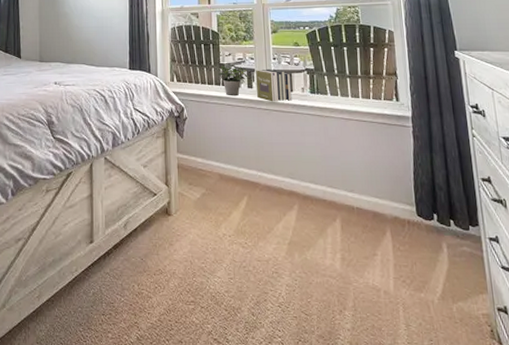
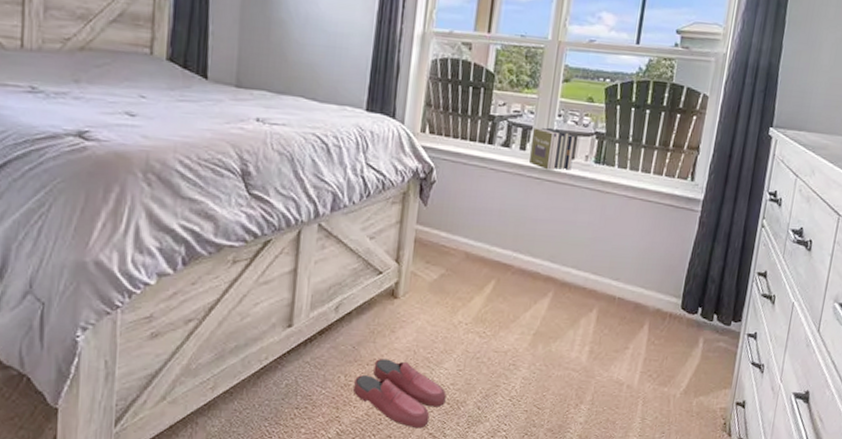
slippers: none [146,269,223,334] -> present [354,359,447,429]
potted plant: present [218,65,249,96] -> none [485,118,524,159]

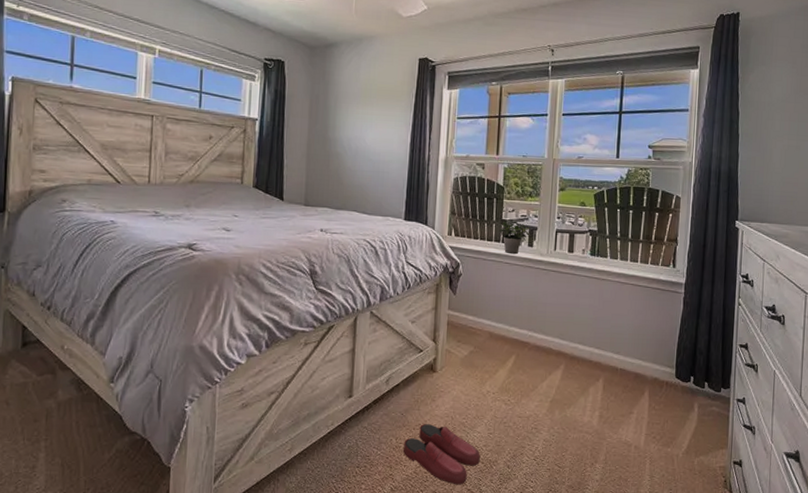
potted plant: none [485,118,524,159] -> present [499,222,531,255]
books: present [529,127,576,170] -> none [537,227,573,263]

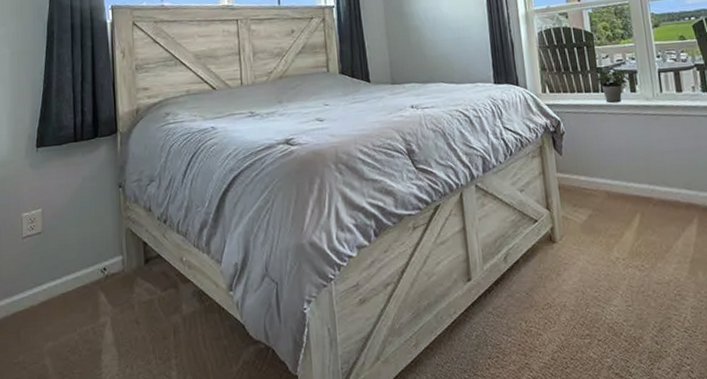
slippers: present [403,424,480,485] -> none [535,302,623,370]

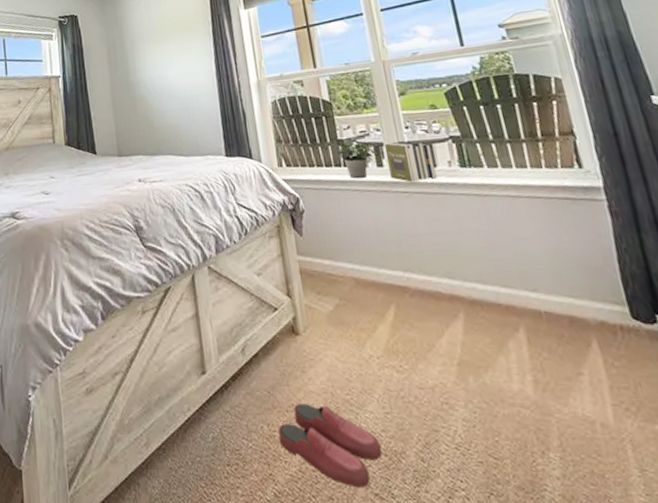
slippers: none [535,302,623,370] -> present [278,404,382,488]
books: none [638,68,682,106] -> present [385,140,437,183]

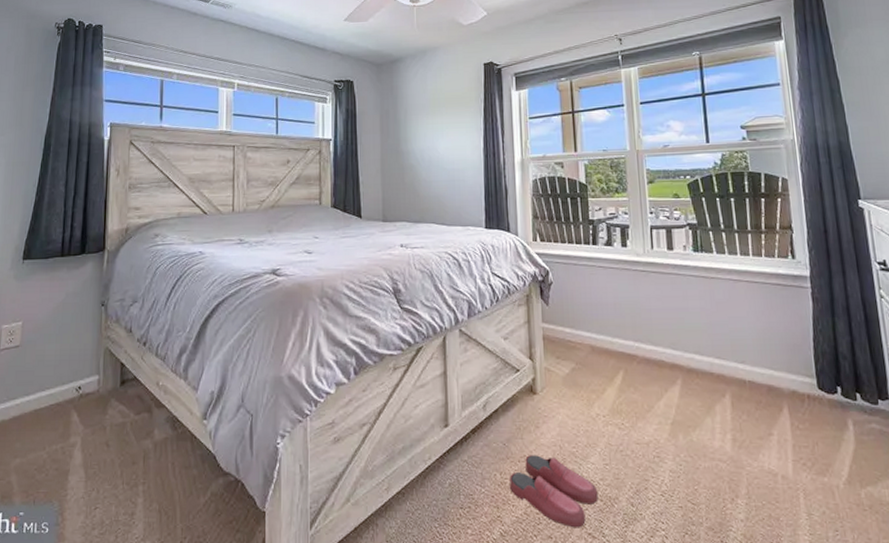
potted plant: present [337,142,378,180] -> none [588,222,623,257]
books: present [385,140,437,183] -> none [630,224,673,263]

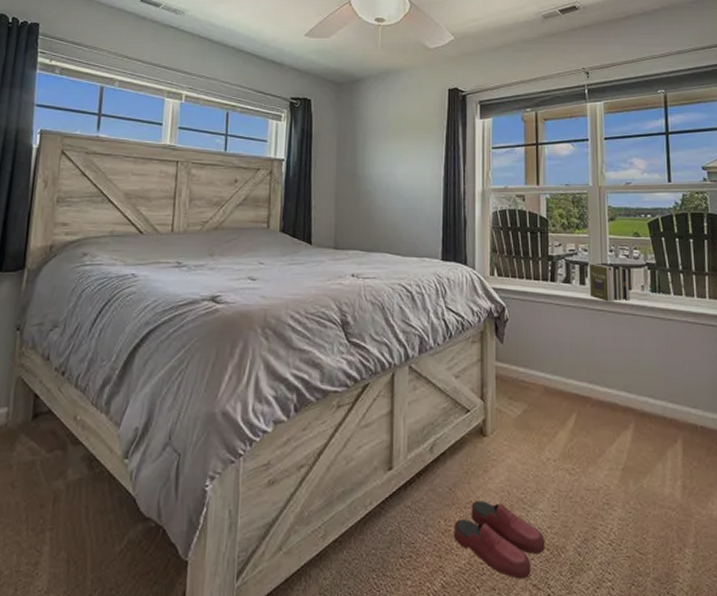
books: none [630,224,673,263] -> present [590,262,630,302]

